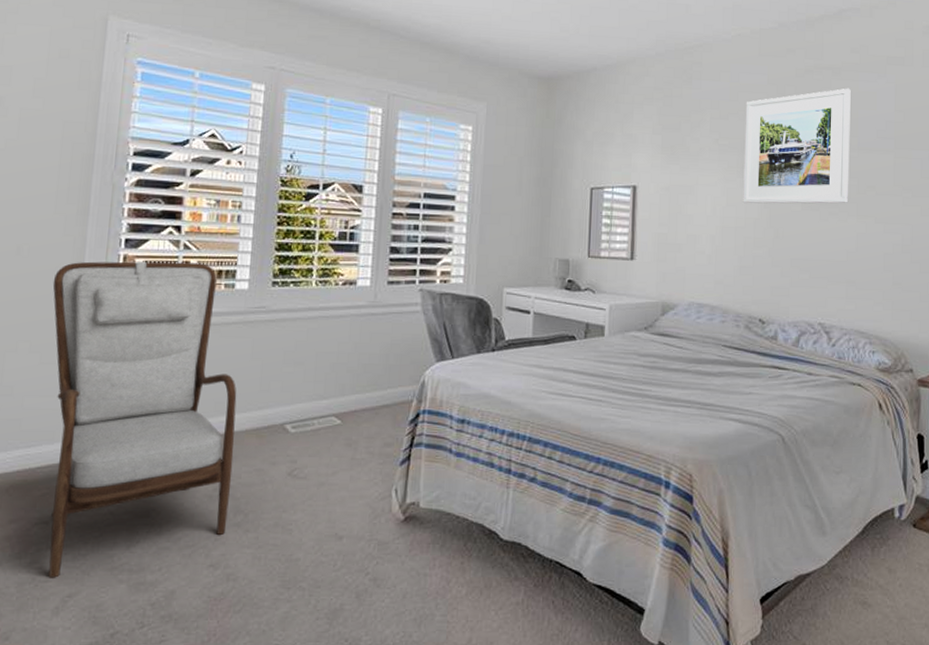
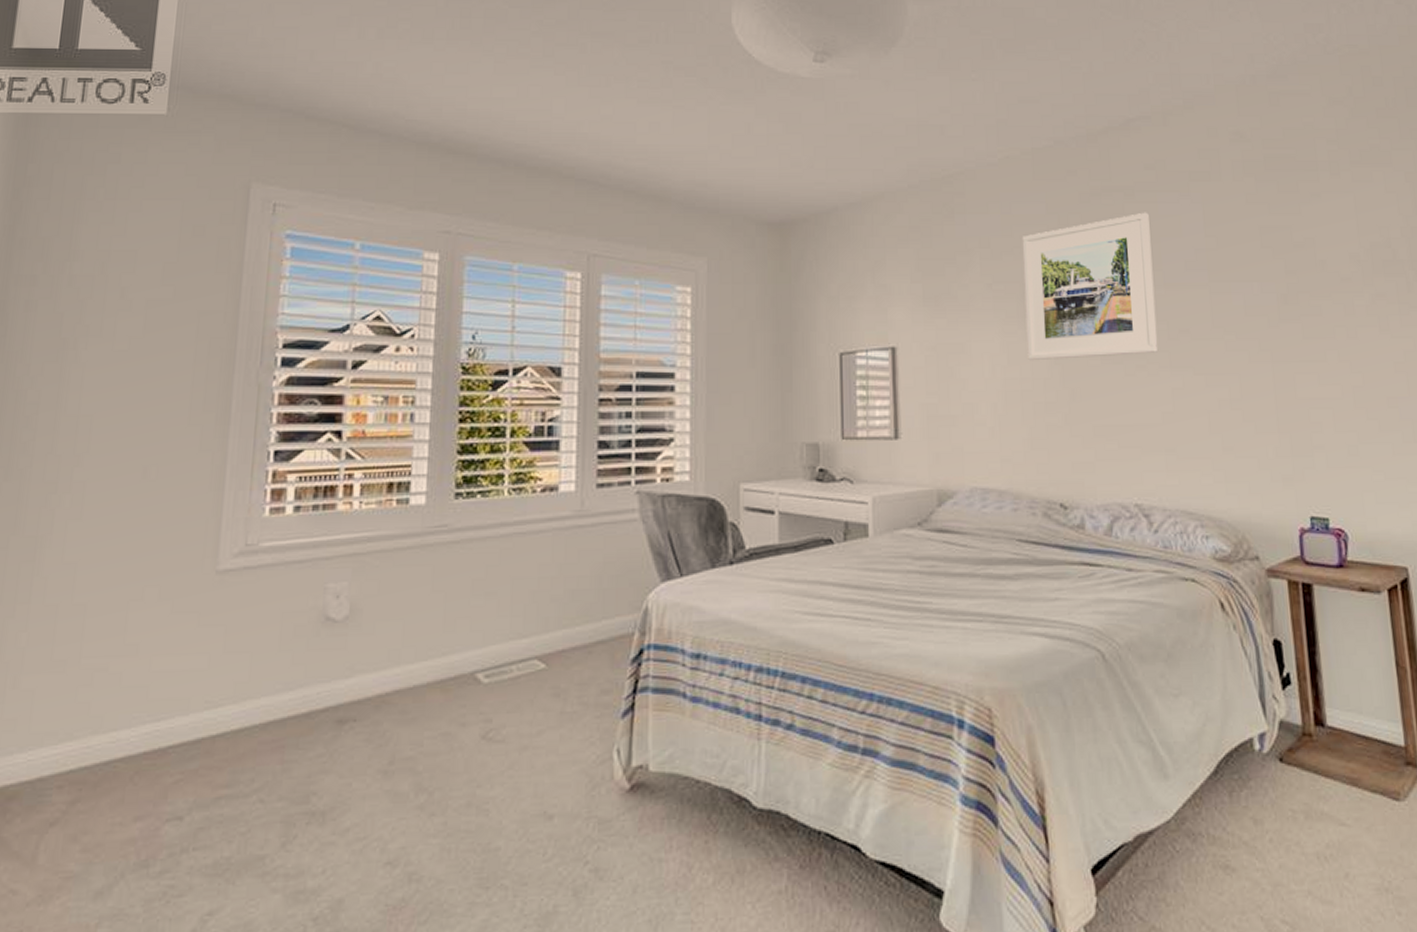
armchair: present [48,261,237,578] -> none [183,475,415,891]

